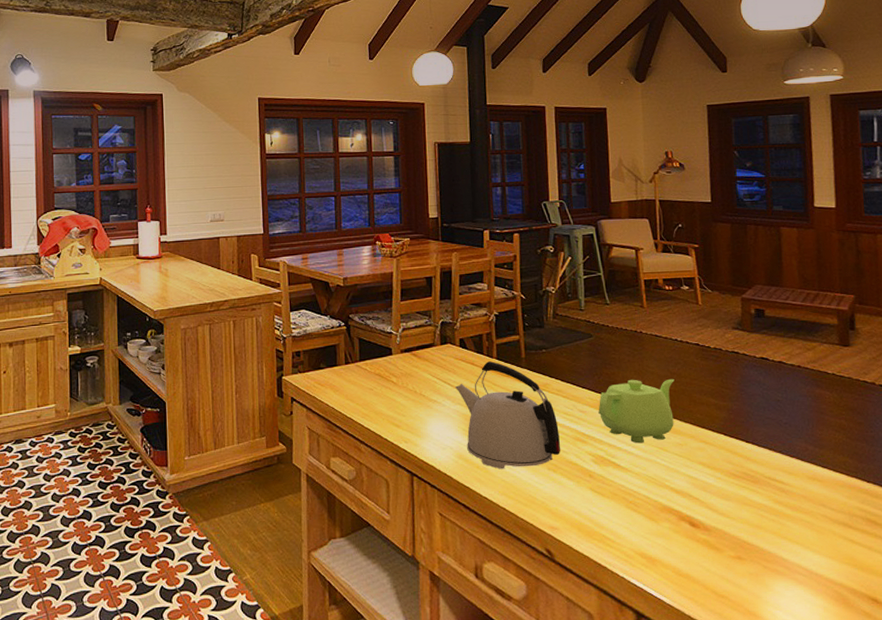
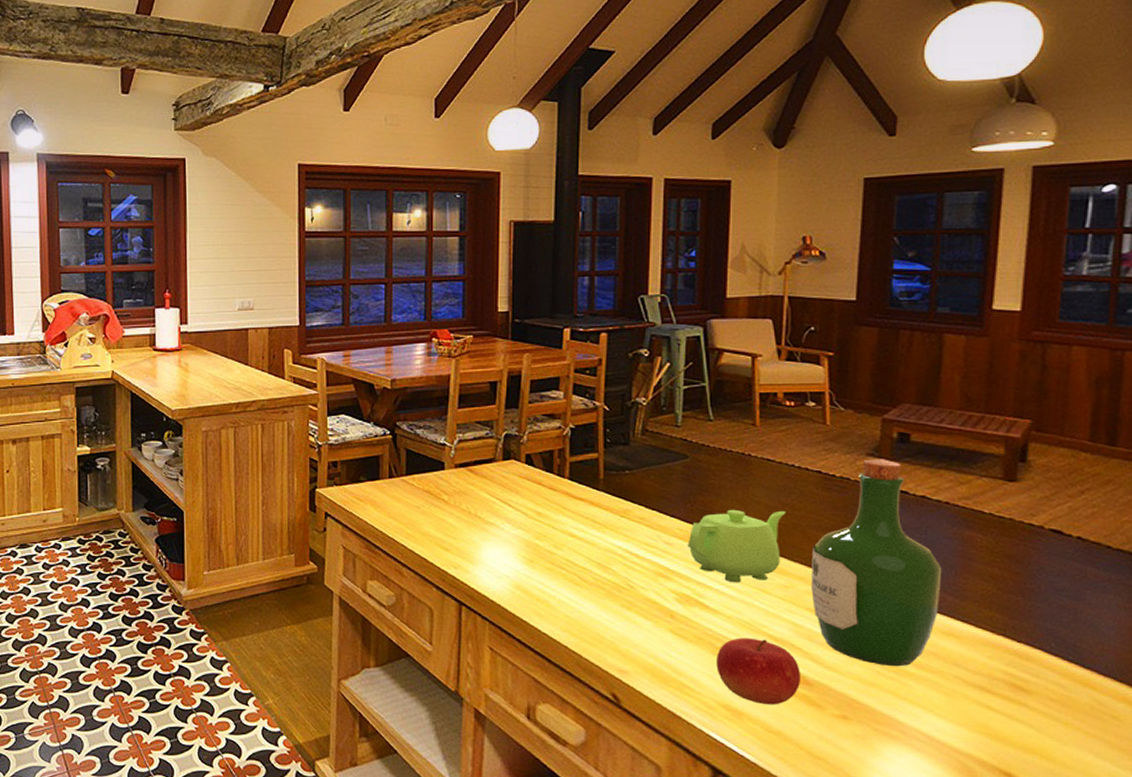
kettle: present [455,361,561,469] -> none [517,482,639,604]
fruit: none [630,491,700,551] -> present [716,638,800,705]
wine bottle: none [698,331,803,510] -> present [811,459,942,667]

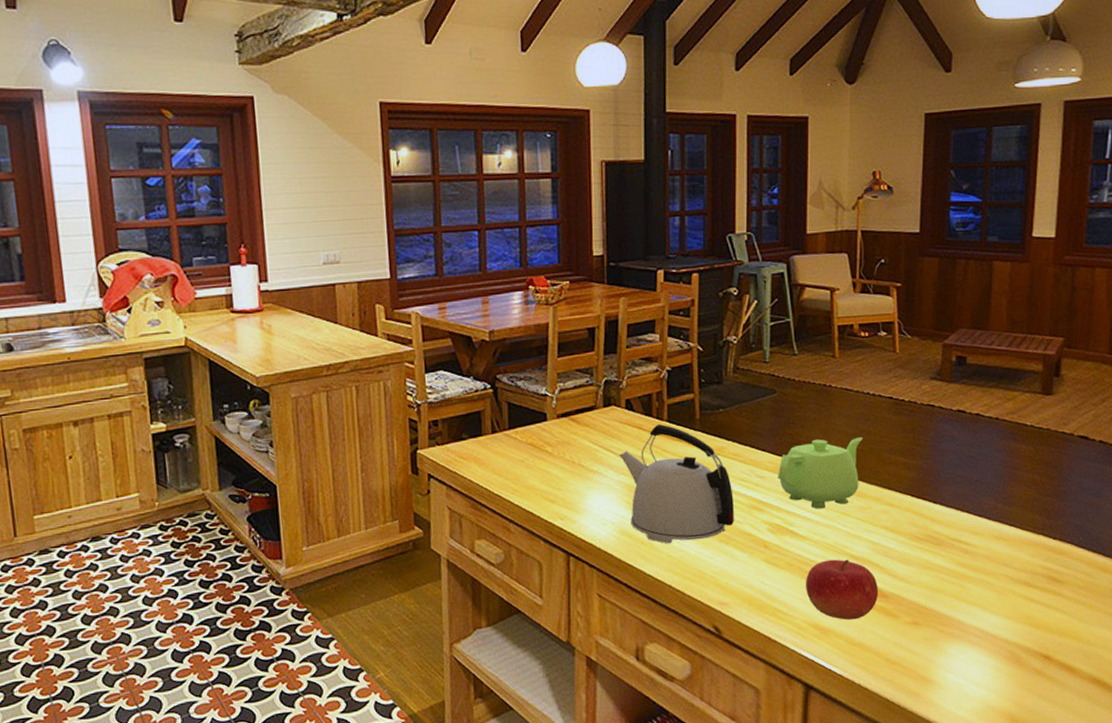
kettle: none [517,482,639,604] -> present [619,424,735,544]
wine bottle: present [811,459,942,667] -> none [886,381,994,573]

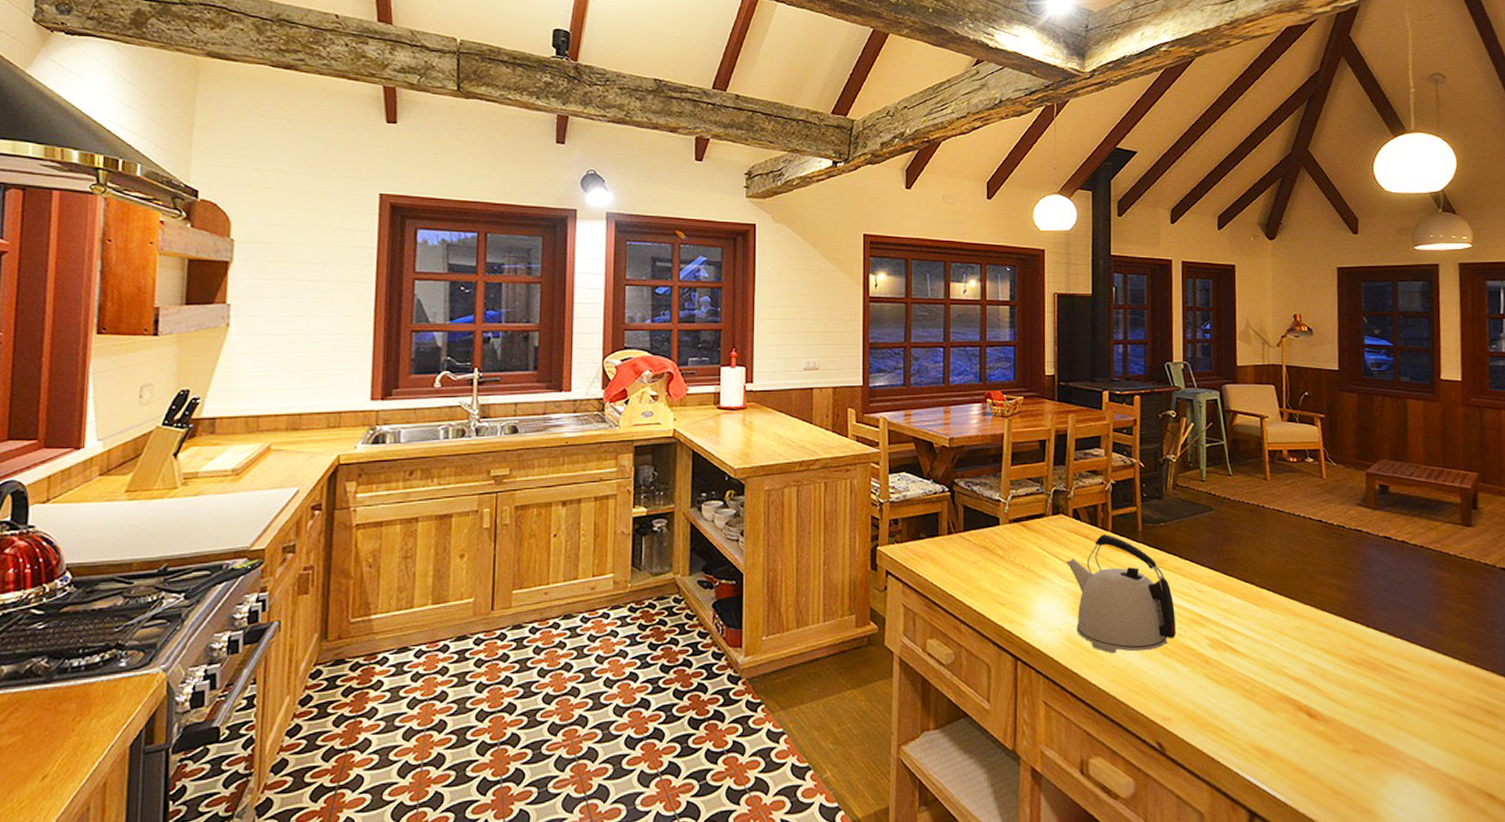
teapot: present [778,436,863,509] -> none [1216,557,1296,627]
fruit: present [806,559,878,620] -> none [1246,679,1318,744]

